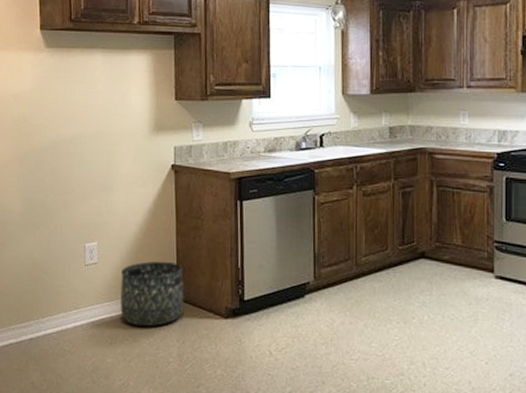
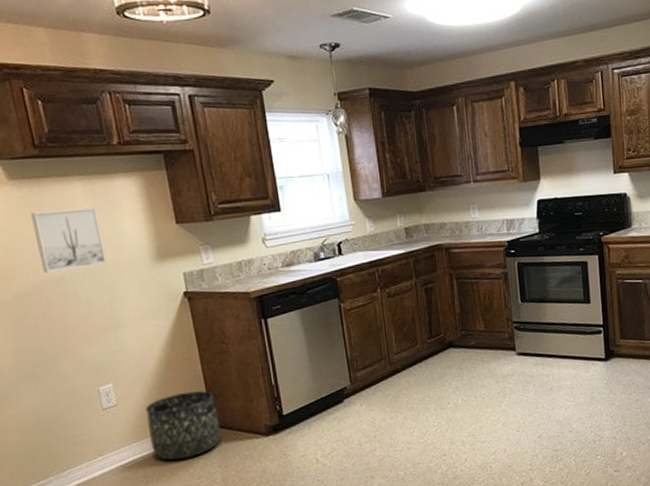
wall art: none [57,78,112,132] -> present [31,208,107,273]

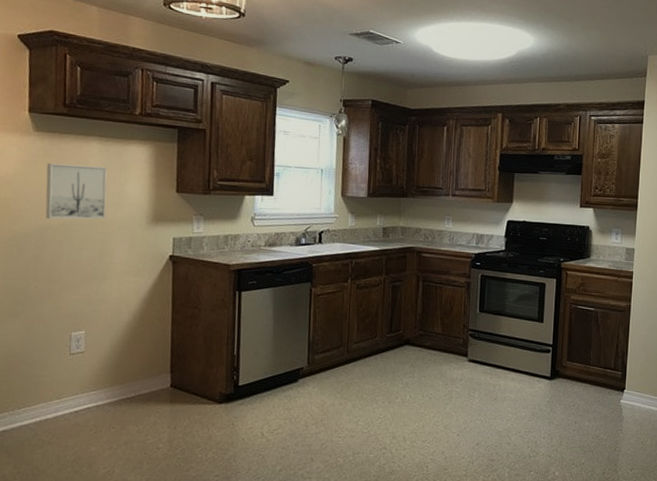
basket: present [146,391,221,460] -> none [108,349,177,414]

